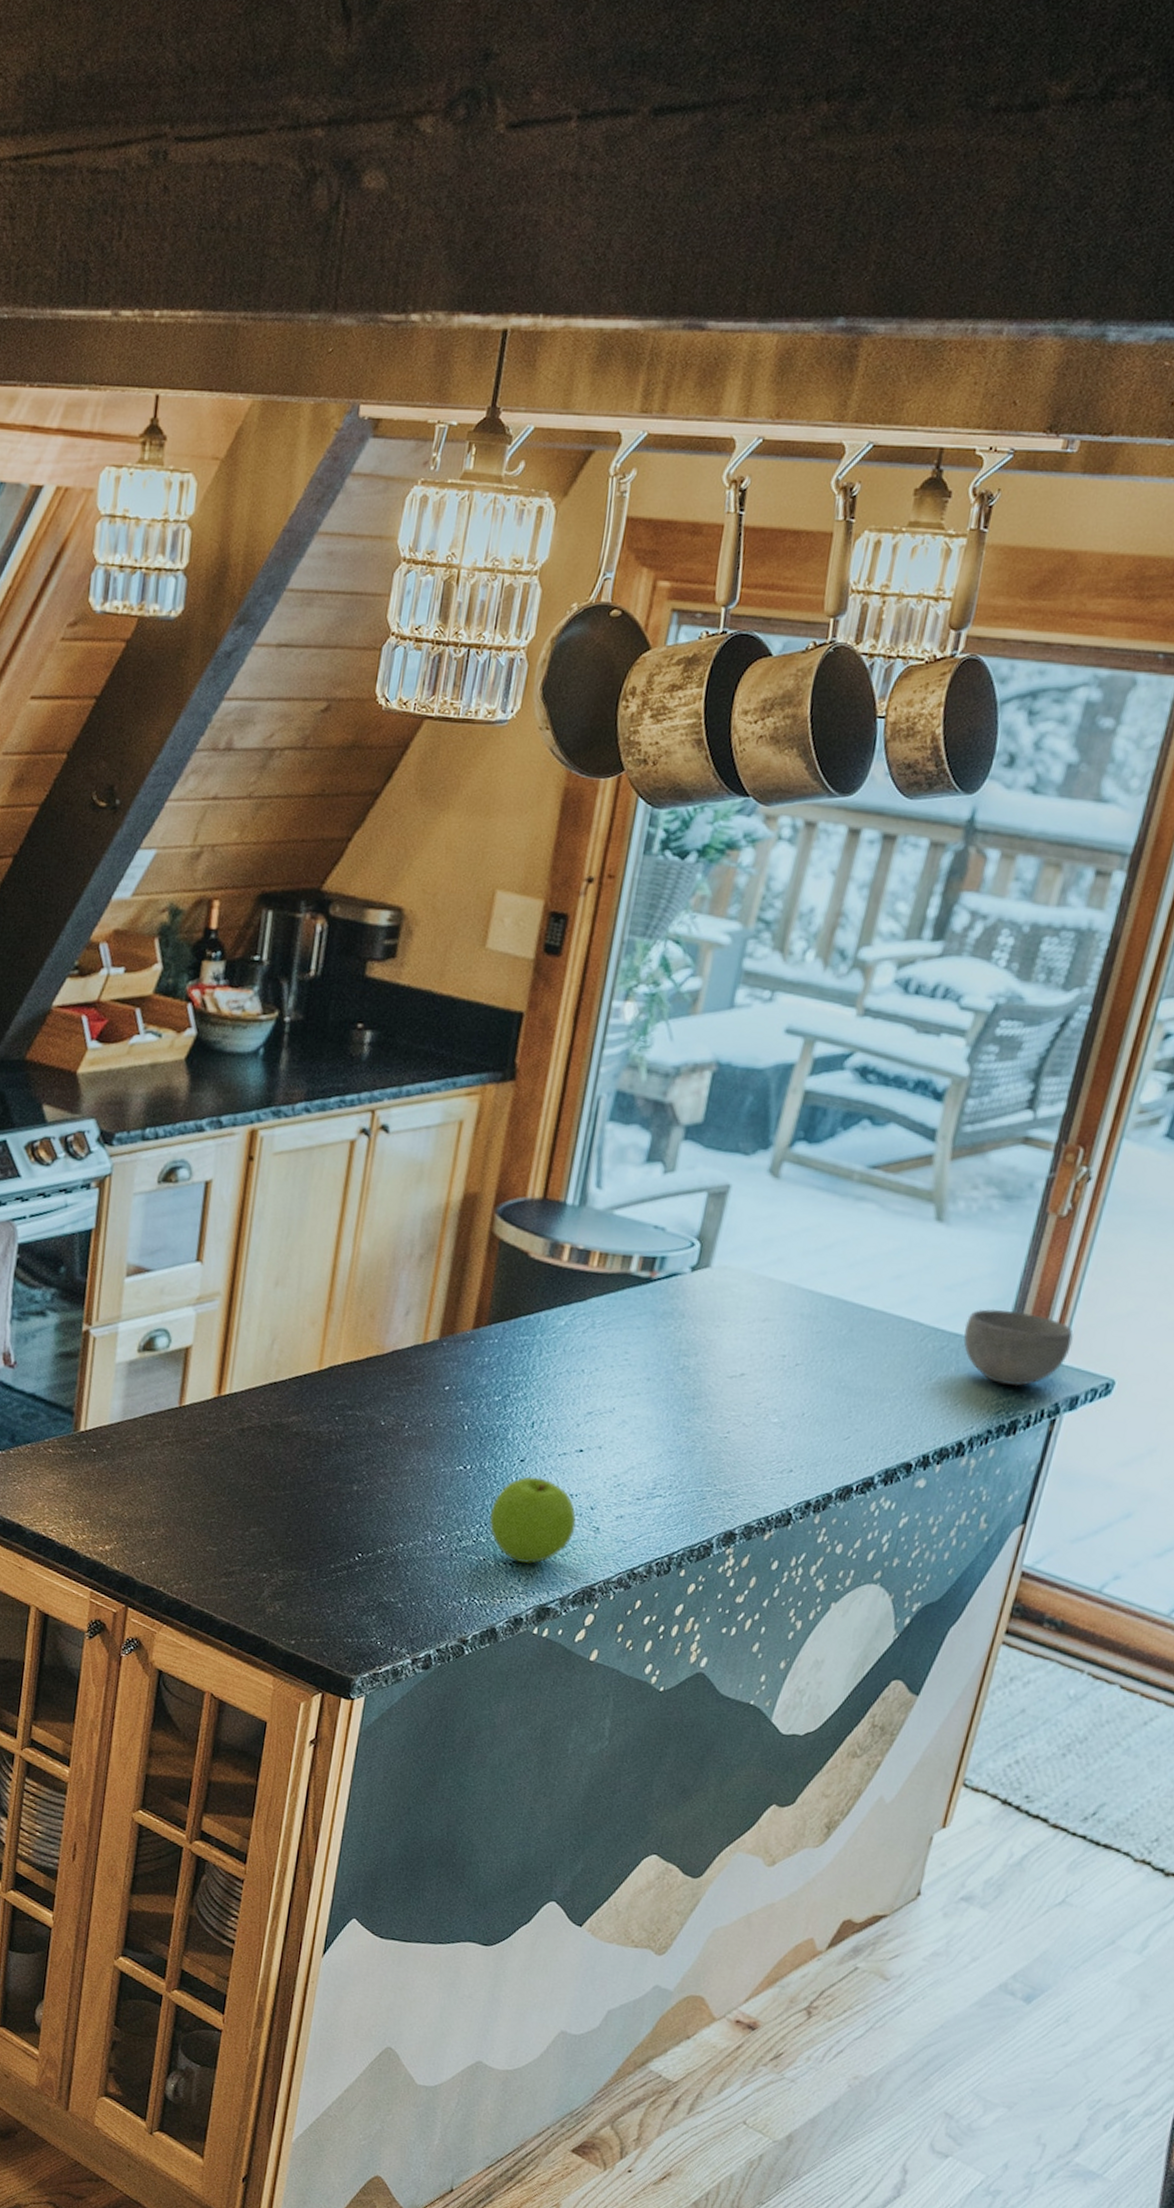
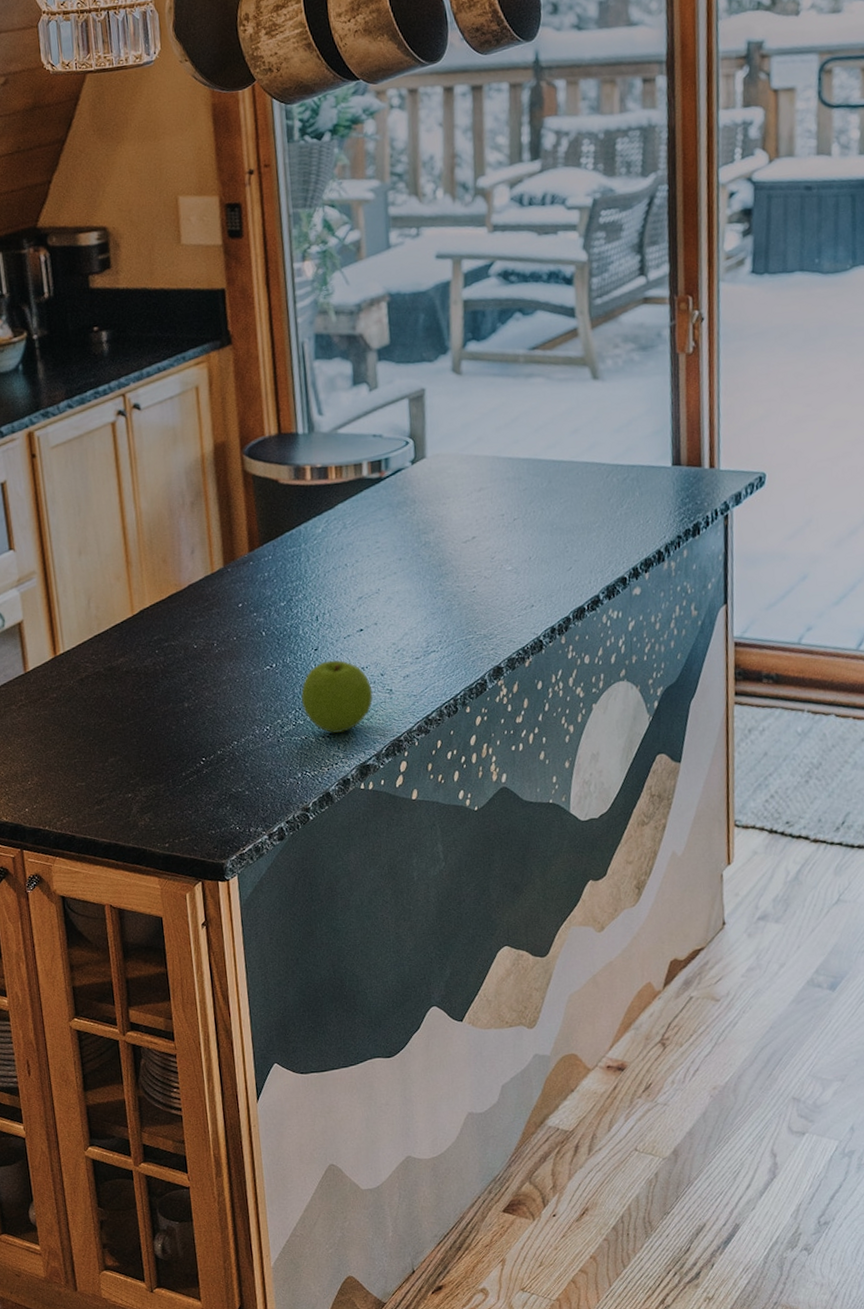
bowl: present [963,1308,1073,1387] -> none [637,435,724,497]

